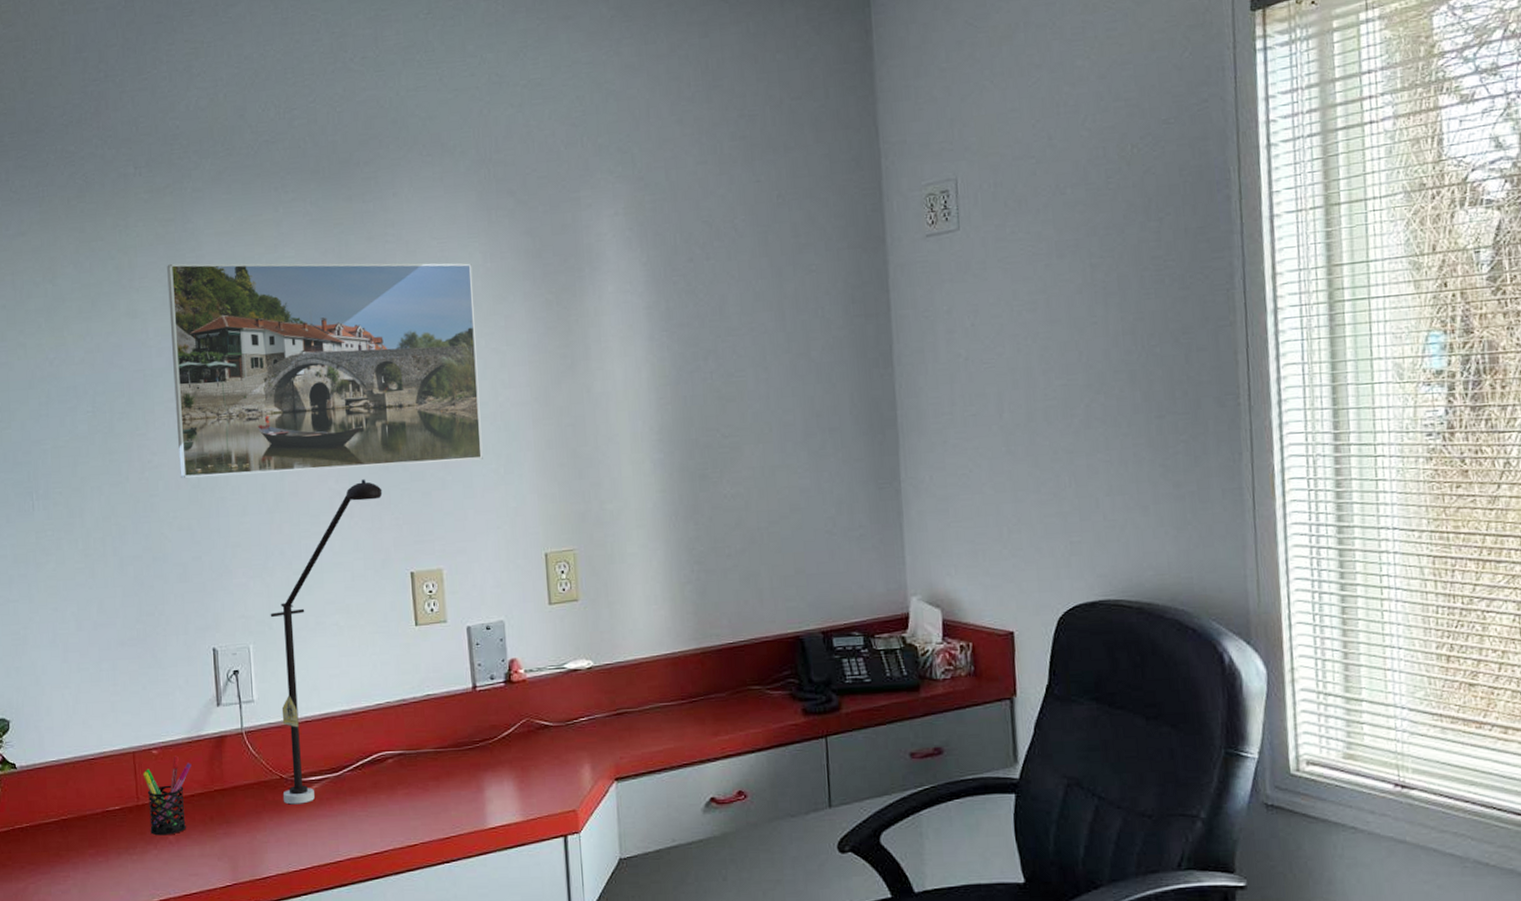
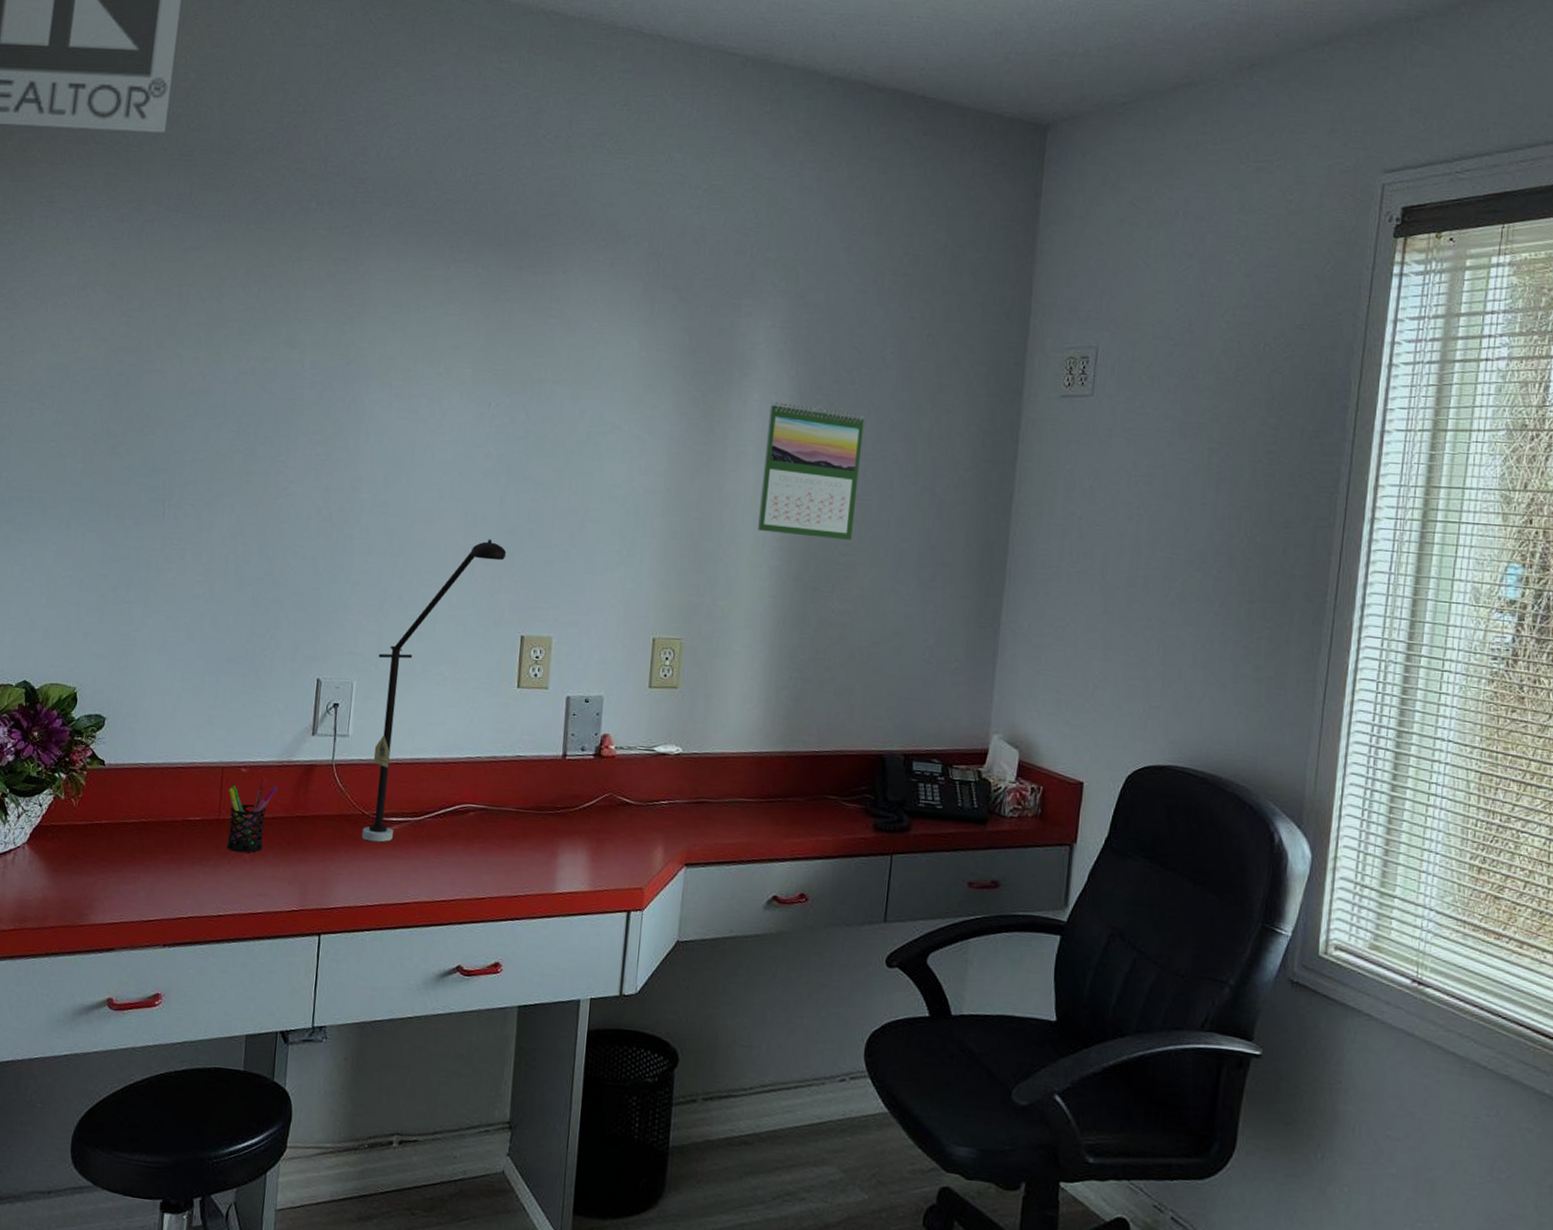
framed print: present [167,263,483,479] -> none [313,301,628,539]
calendar: none [626,288,733,427] -> present [758,401,865,540]

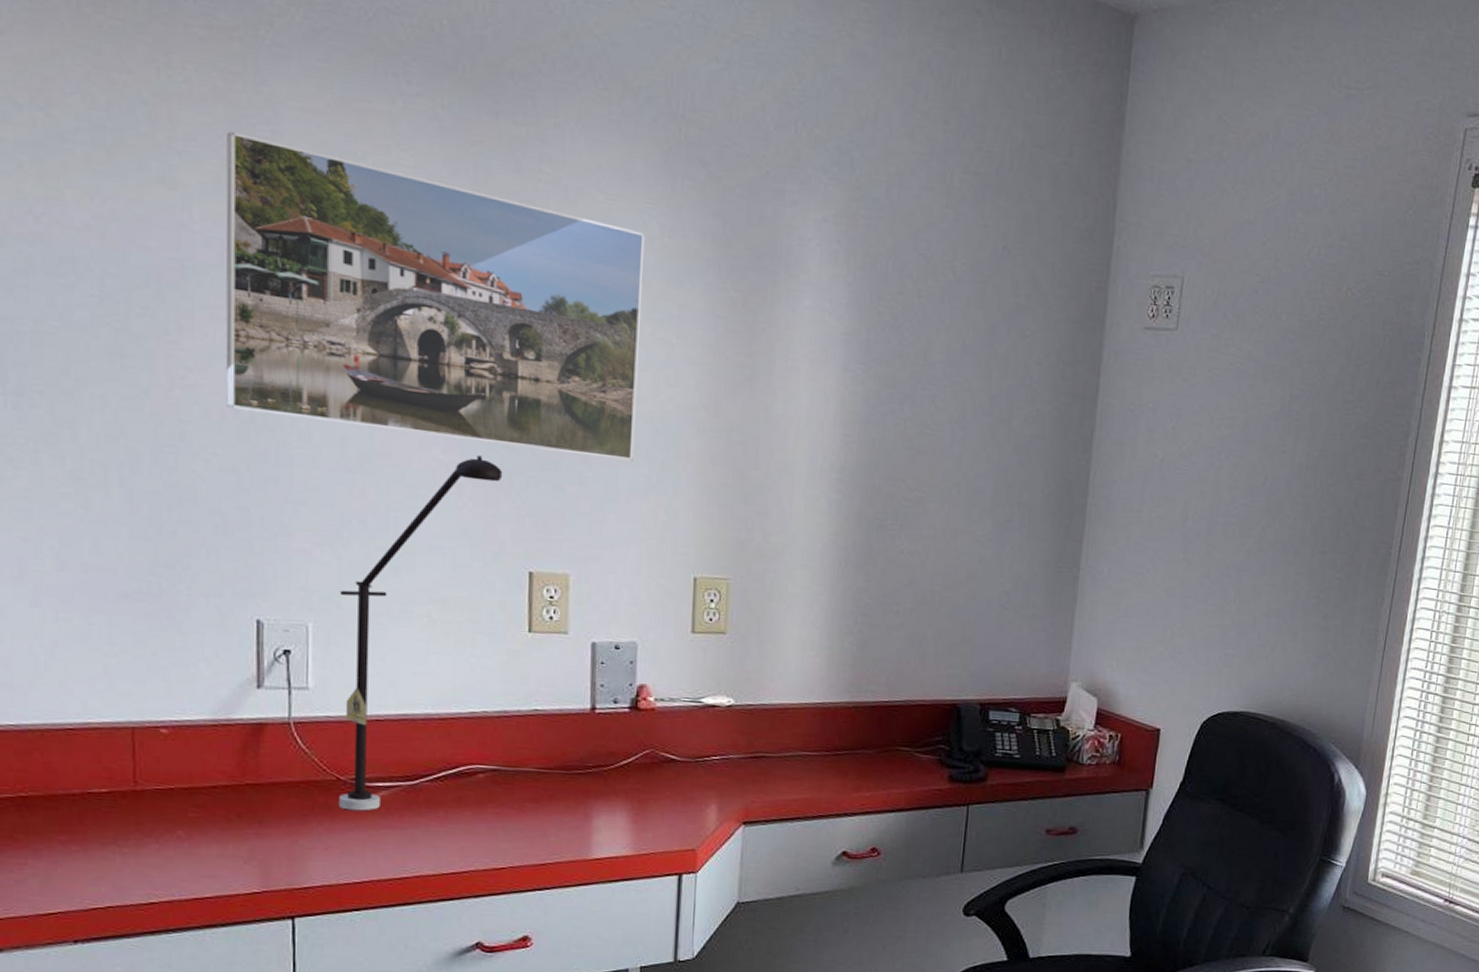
pen holder: present [226,777,278,853] -> none [144,738,215,829]
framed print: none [313,301,628,539] -> present [225,130,645,461]
calendar: present [758,401,865,540] -> none [814,310,933,474]

